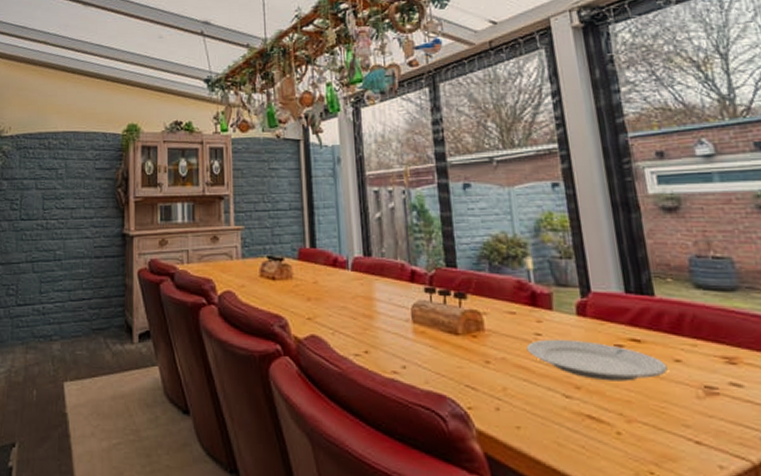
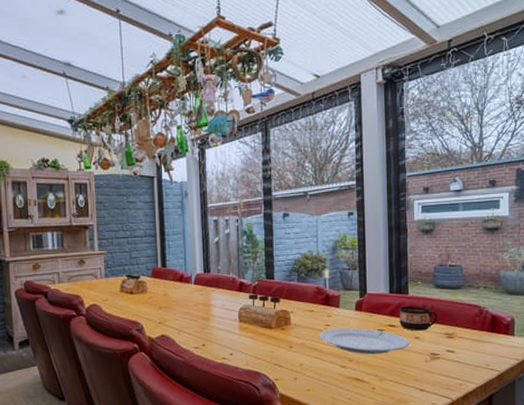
cup: none [644,312,707,350] -> present [400,305,438,331]

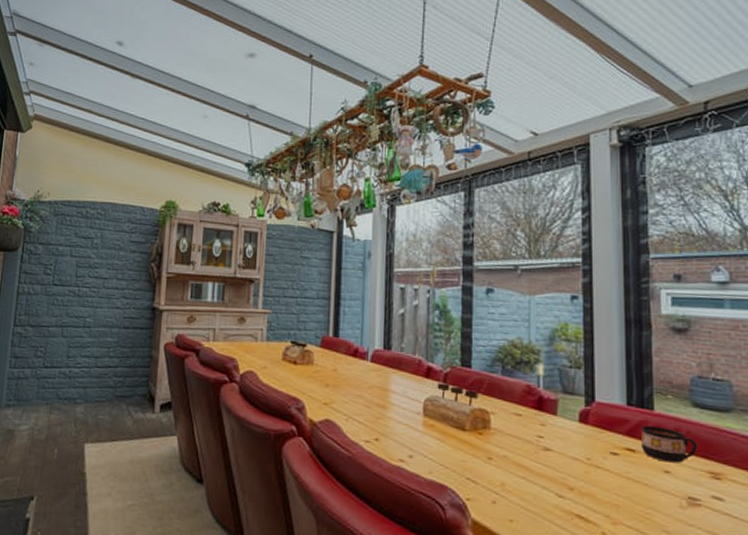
plate: present [319,327,410,355] -> none [528,441,657,487]

